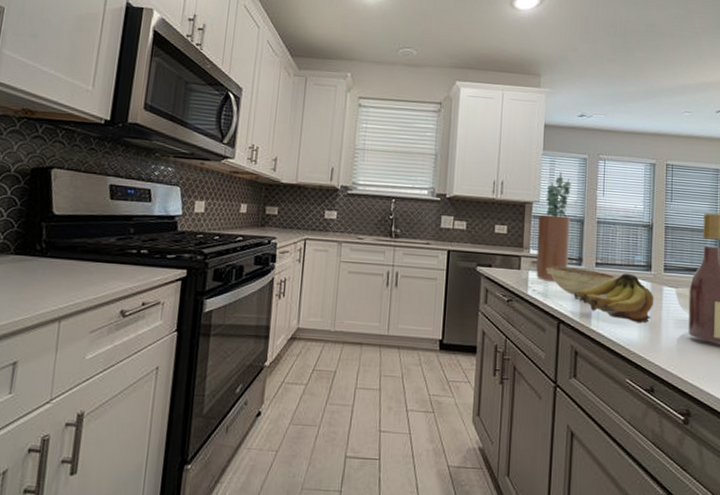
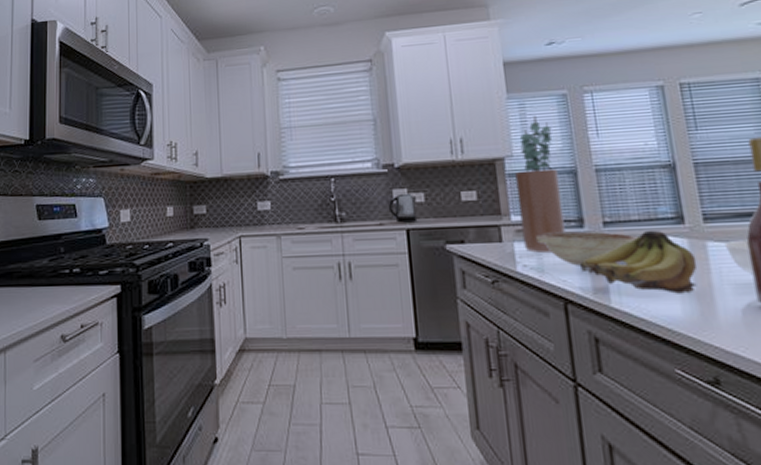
kettle: none [436,220,460,246] -> present [389,193,418,223]

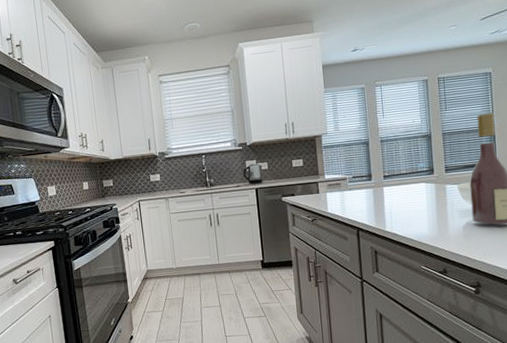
vase: present [515,115,566,254] -> none [328,103,360,200]
decorative bowl: present [535,231,639,266] -> none [340,182,406,206]
fruit: present [579,230,698,294] -> none [367,179,439,220]

